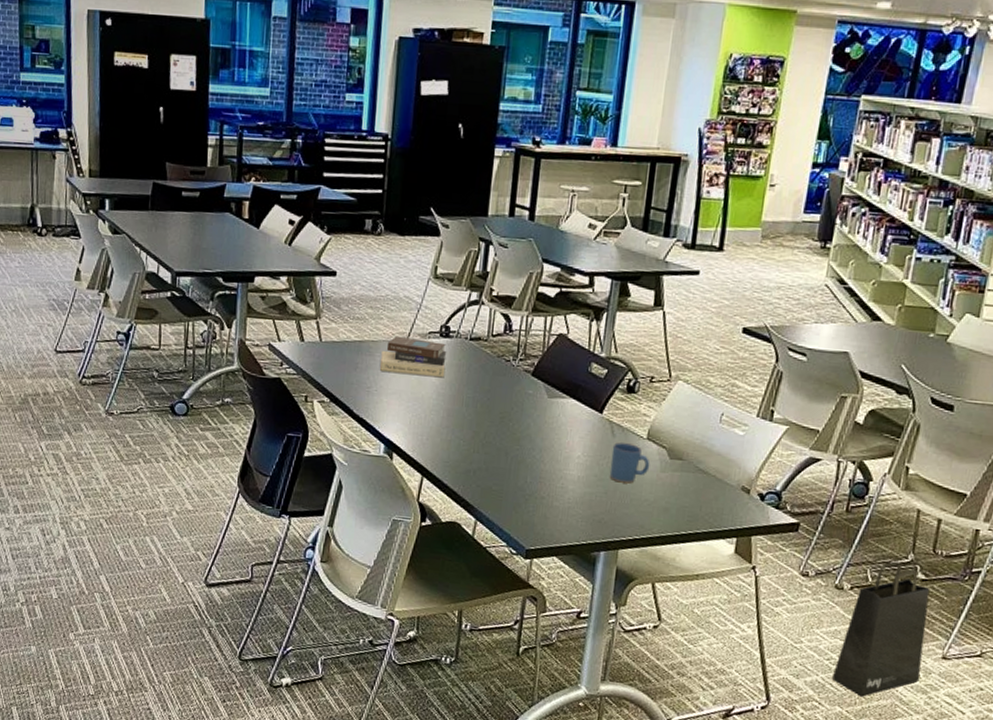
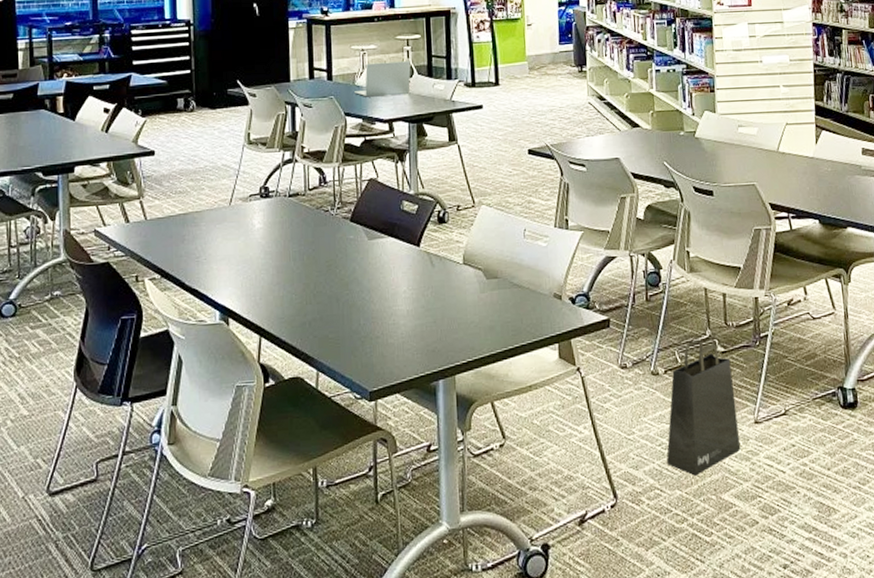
books: present [380,335,447,378] -> none [207,203,269,239]
laptop: none [555,206,625,247] -> present [353,61,411,97]
mug: present [609,442,650,484] -> none [434,271,470,310]

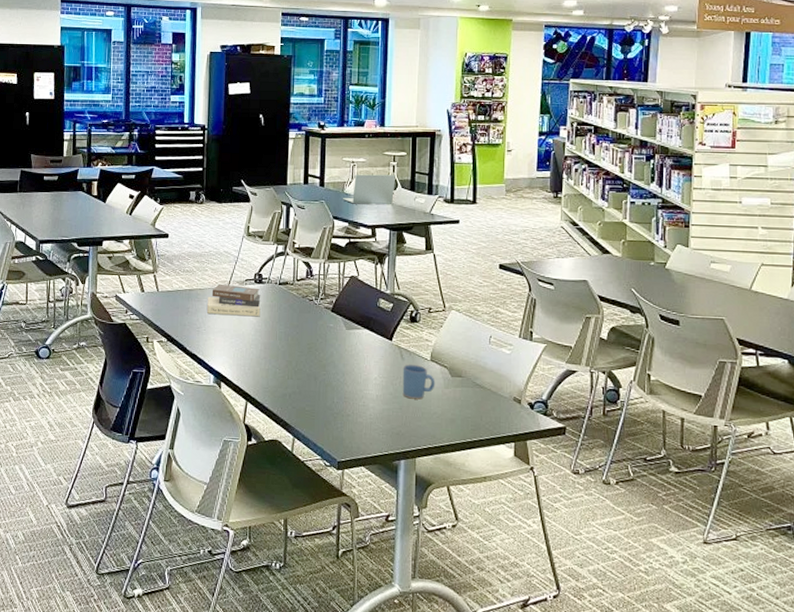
books: none [207,203,269,239] -> present [207,284,261,317]
mug: none [434,271,470,310] -> present [402,365,435,400]
shopping bag: present [666,339,741,476] -> none [612,457,687,583]

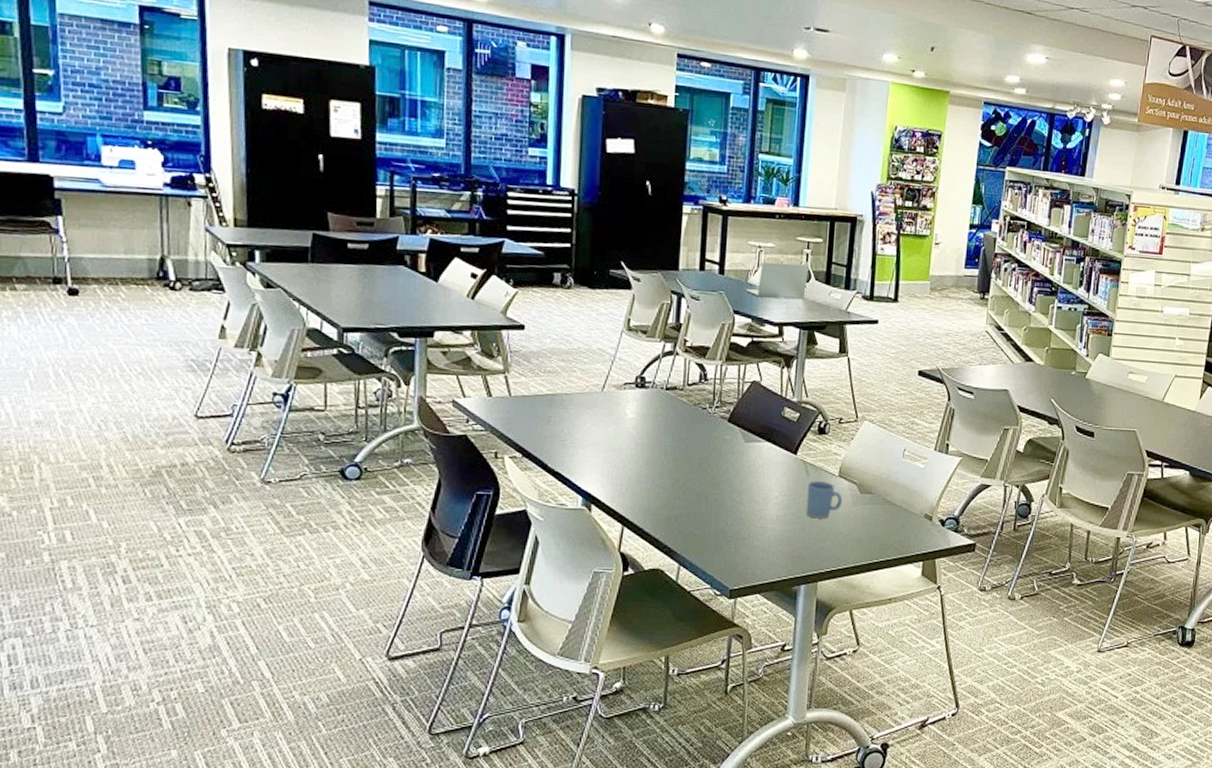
books: present [207,284,261,317] -> none [575,387,643,428]

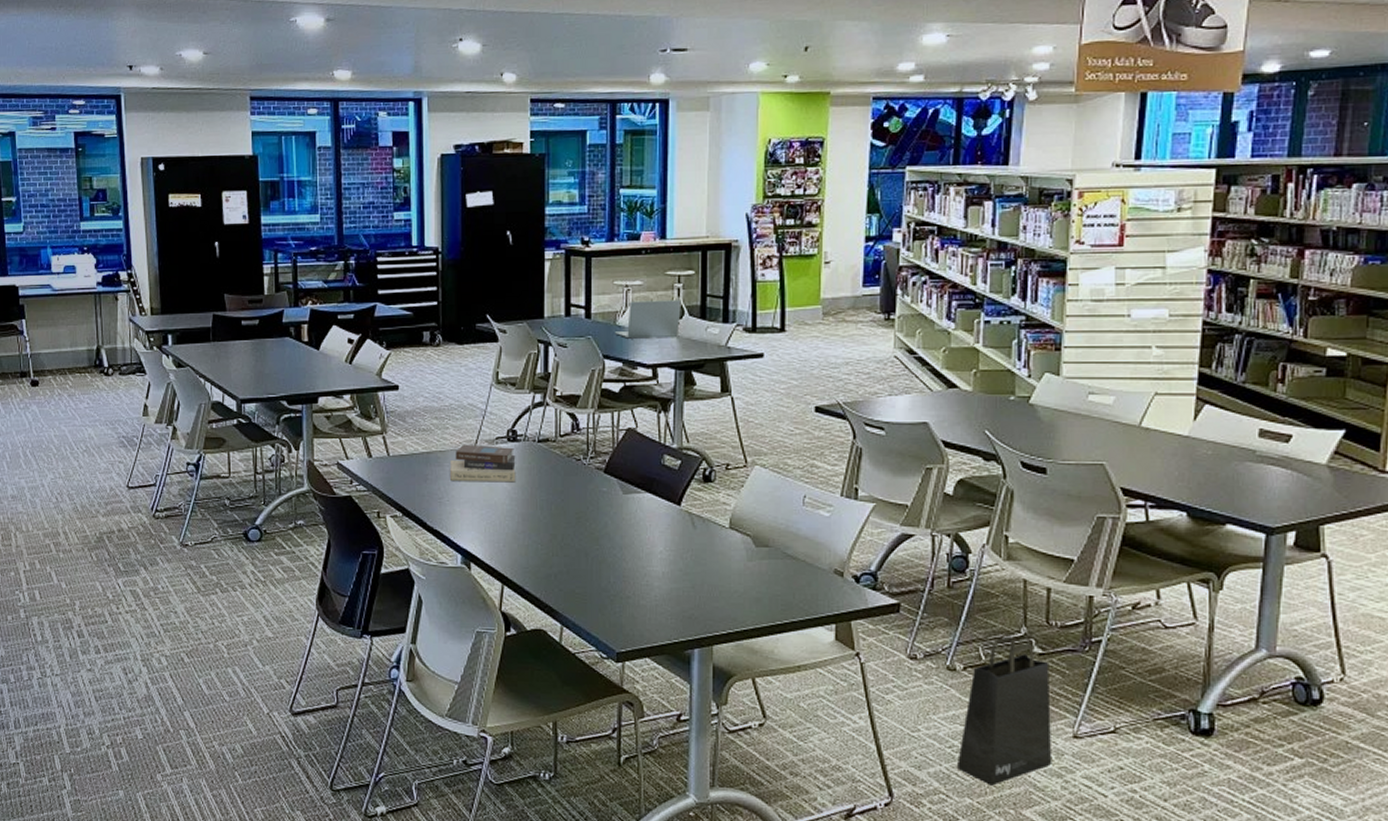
books: none [575,387,643,428] -> present [450,444,516,483]
mug: present [806,481,843,519] -> none [695,534,736,576]
shopping bag: none [1010,571,1085,694] -> present [958,636,1052,786]

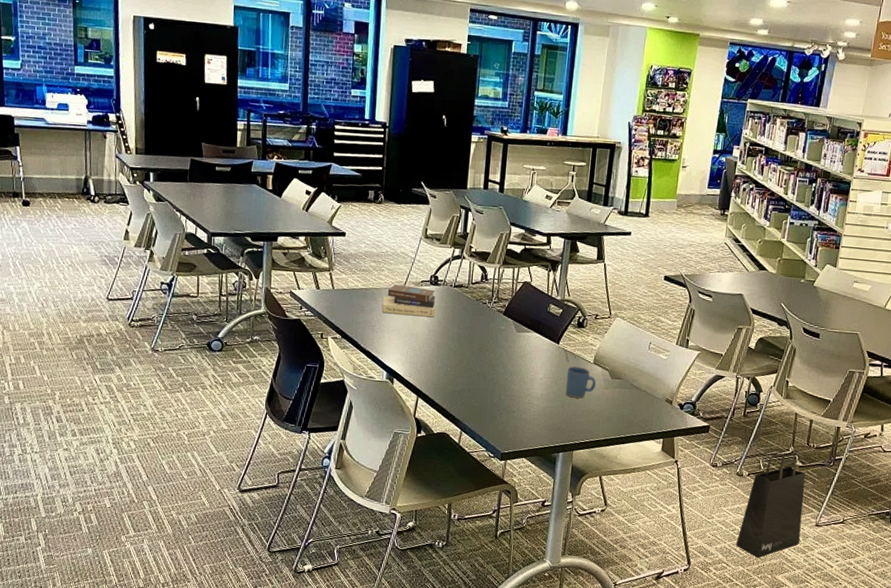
laptop: present [614,300,681,339] -> none [520,182,574,214]
mug: none [695,534,736,576] -> present [565,366,597,399]

